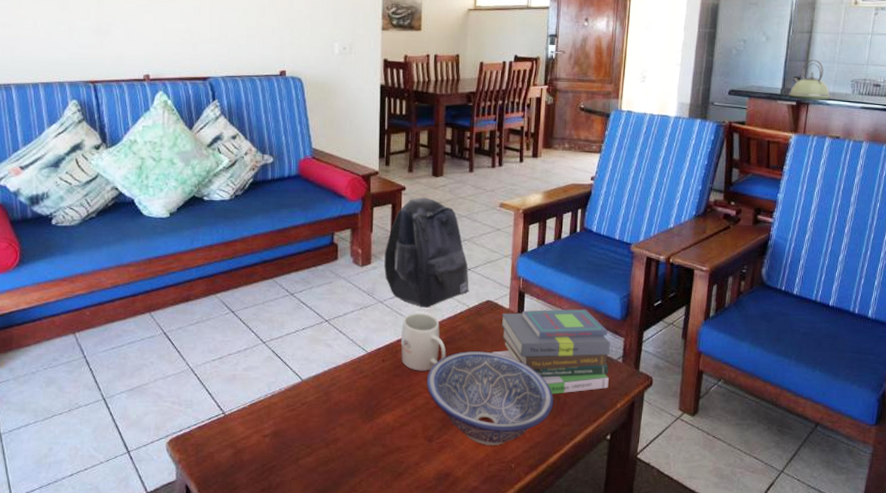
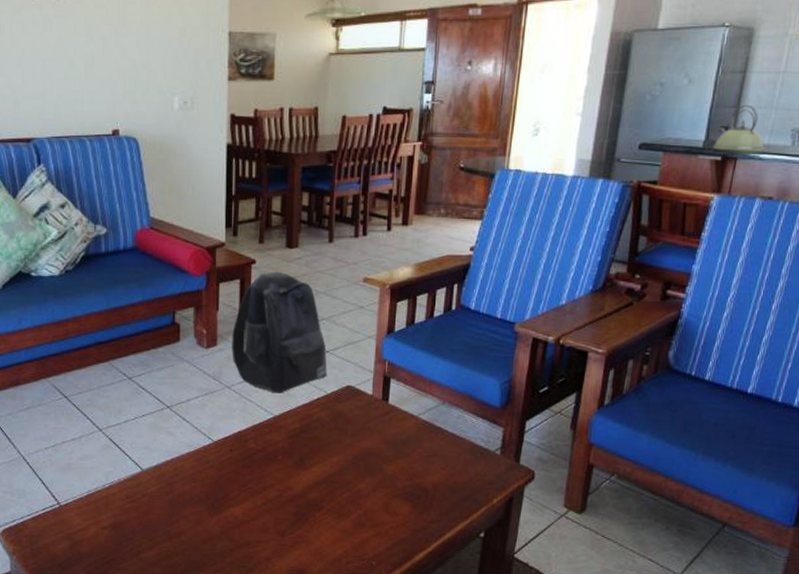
mug: present [400,313,447,371] -> none [250,399,301,462]
decorative bowl: present [426,351,554,445] -> none [278,441,421,541]
books: present [492,309,611,394] -> none [352,395,488,488]

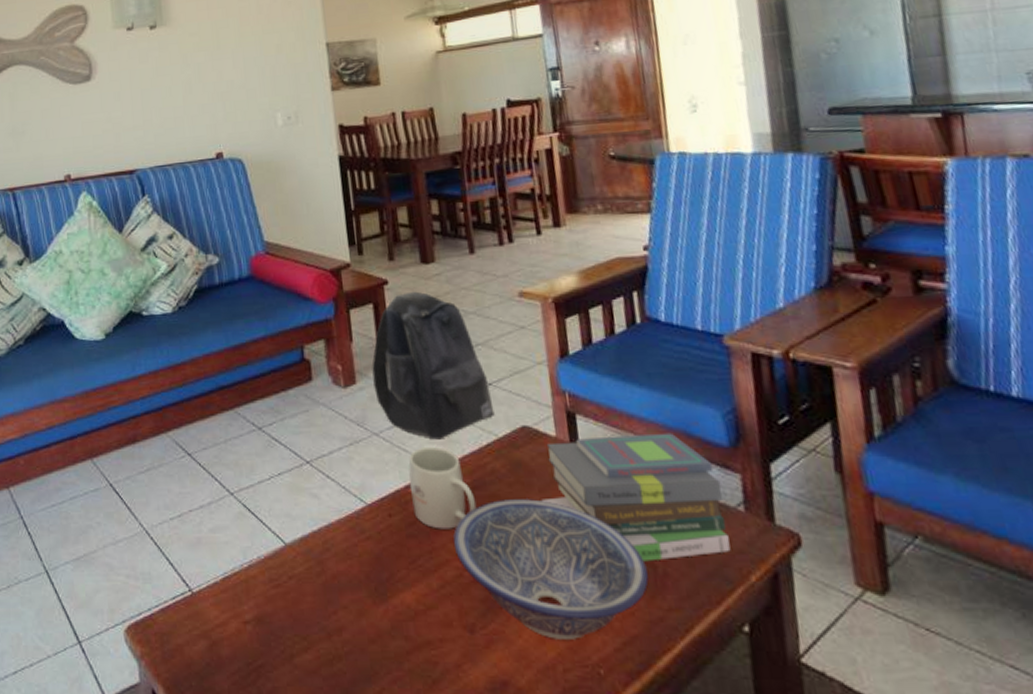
mug: none [250,399,301,462] -> present [408,447,477,529]
decorative bowl: none [278,441,421,541] -> present [453,499,649,639]
books: none [352,395,488,488] -> present [541,432,731,562]
kettle: present [711,104,765,154] -> none [925,50,999,109]

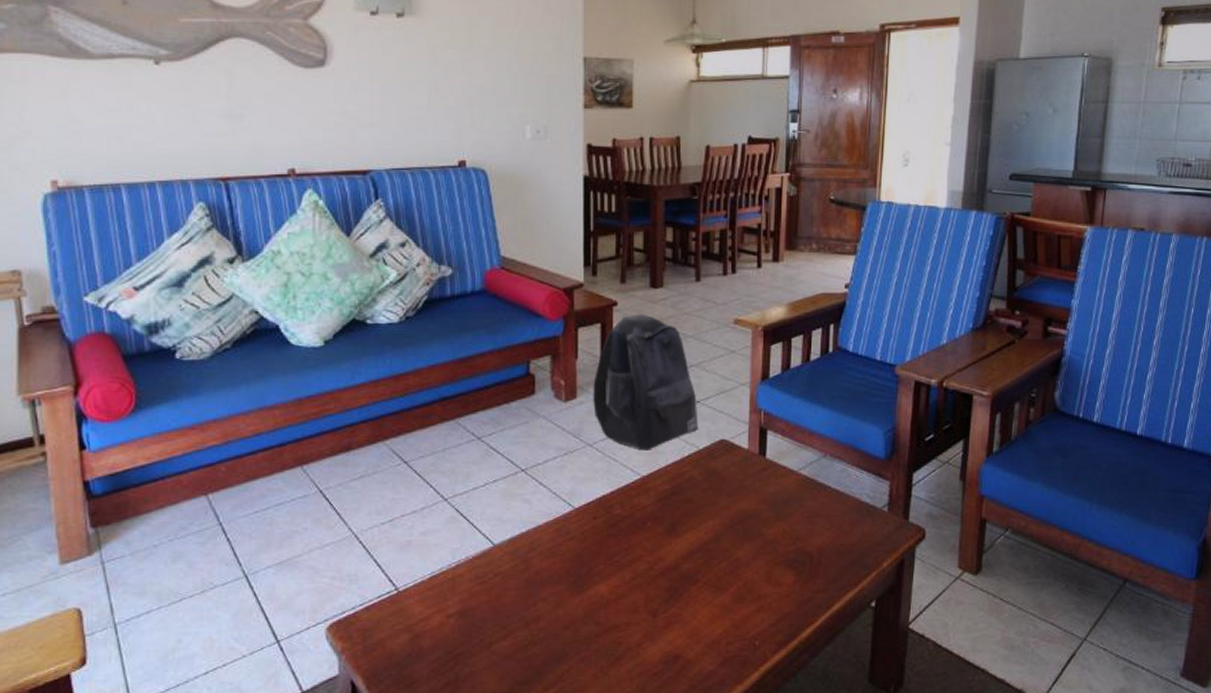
mug: present [408,447,477,529] -> none [615,457,672,530]
decorative bowl: present [453,499,649,639] -> none [648,502,805,619]
books: present [541,432,731,562] -> none [728,447,874,553]

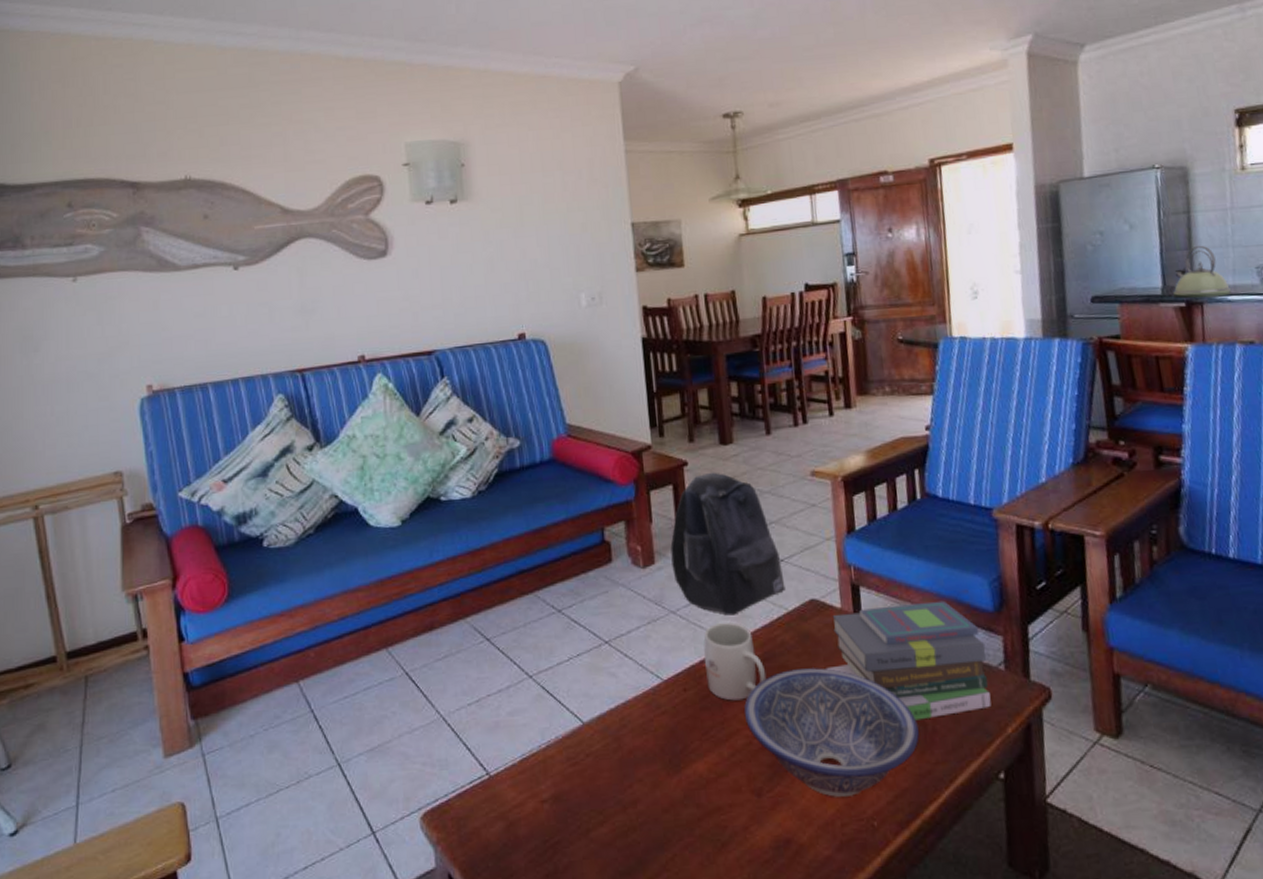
mug: none [615,457,672,530] -> present [703,622,767,701]
decorative bowl: none [648,502,805,619] -> present [743,667,920,797]
books: none [728,447,874,553] -> present [826,600,991,721]
kettle: none [1081,134,1133,185] -> present [1172,245,1233,299]

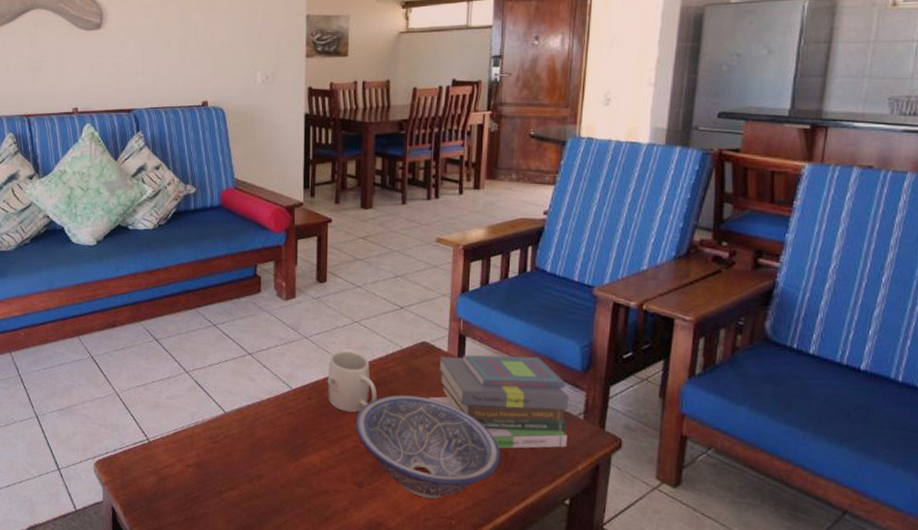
backpack: present [670,472,786,615] -> none [309,230,402,346]
kettle: present [1172,245,1233,299] -> none [798,73,860,123]

